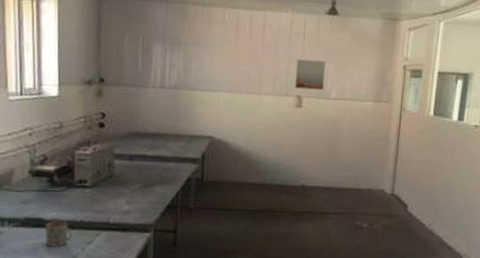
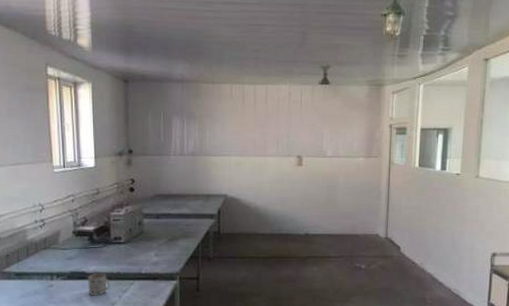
wall art: present [294,59,325,91] -> none [295,124,321,150]

